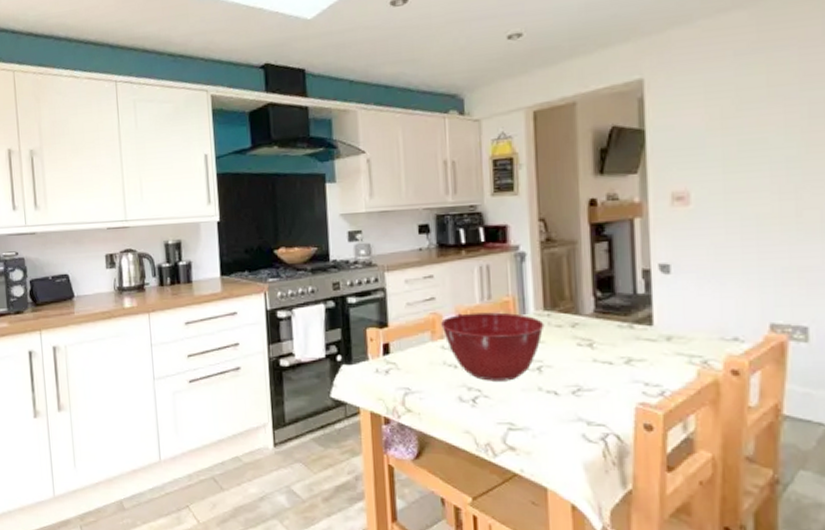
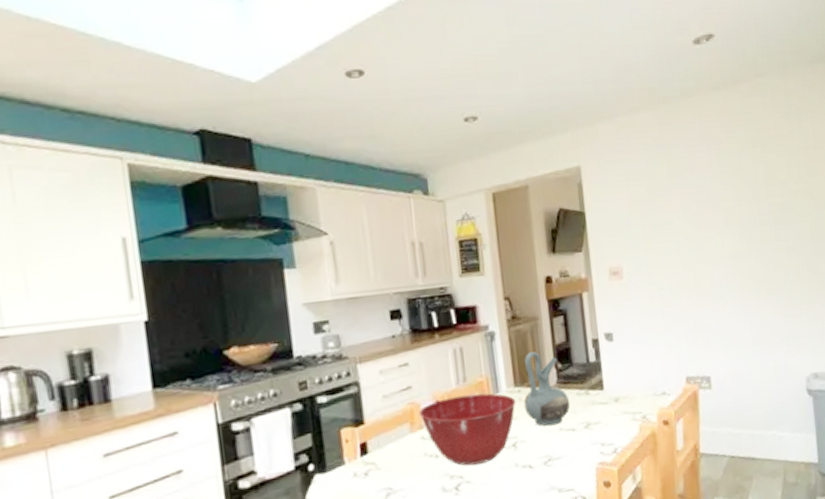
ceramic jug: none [553,277,609,356] -> present [523,351,571,427]

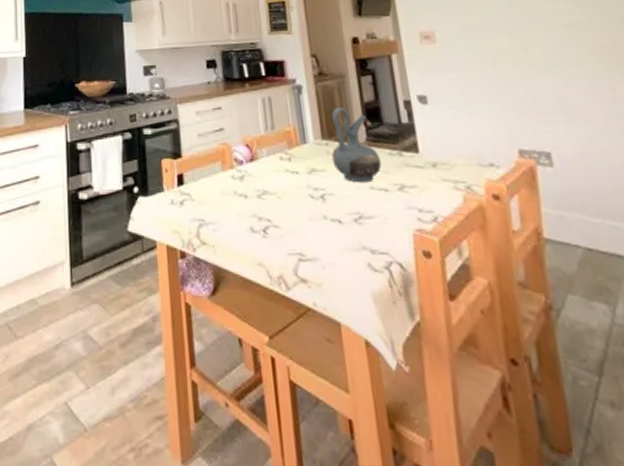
mixing bowl: present [419,393,516,466] -> none [230,142,324,211]

